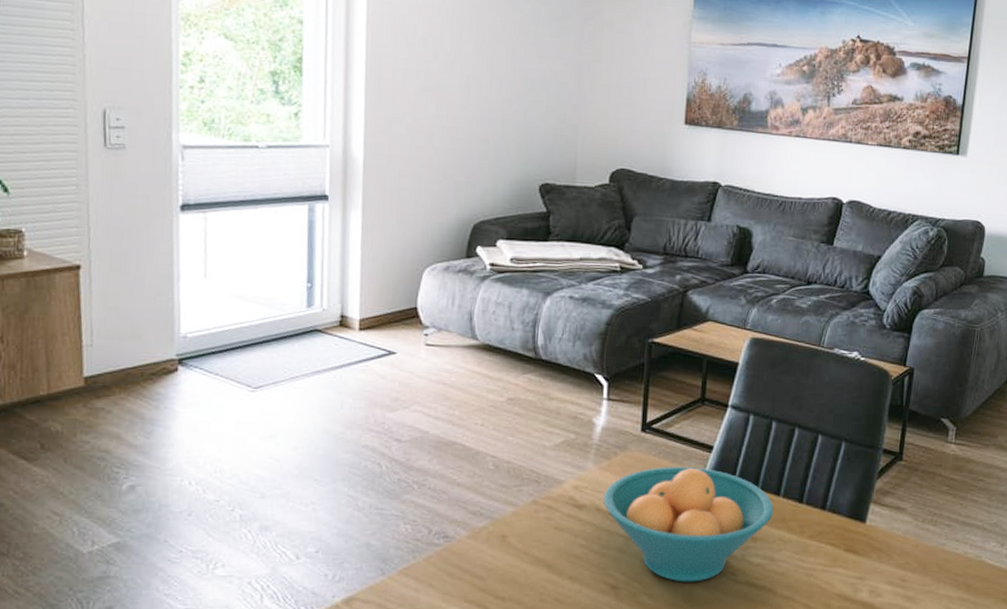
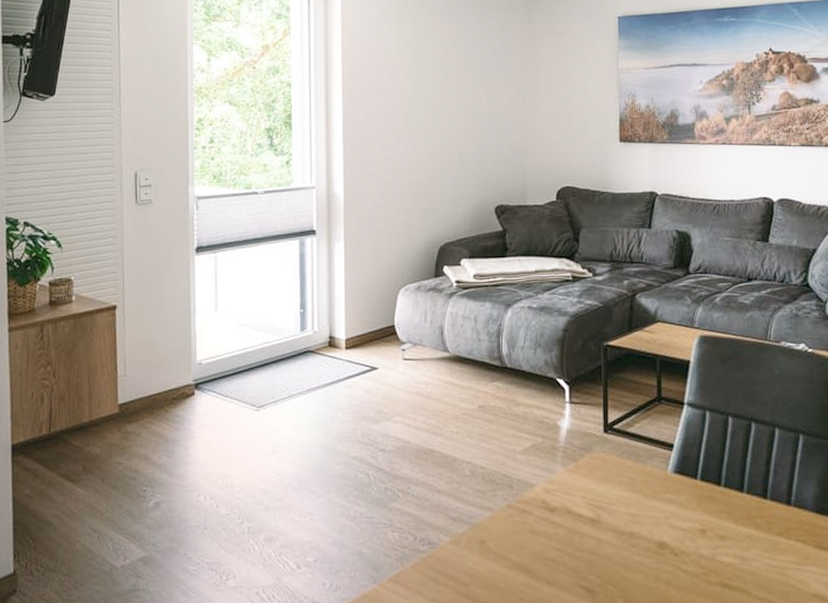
fruit bowl: present [603,467,774,582] -> none [573,466,739,585]

